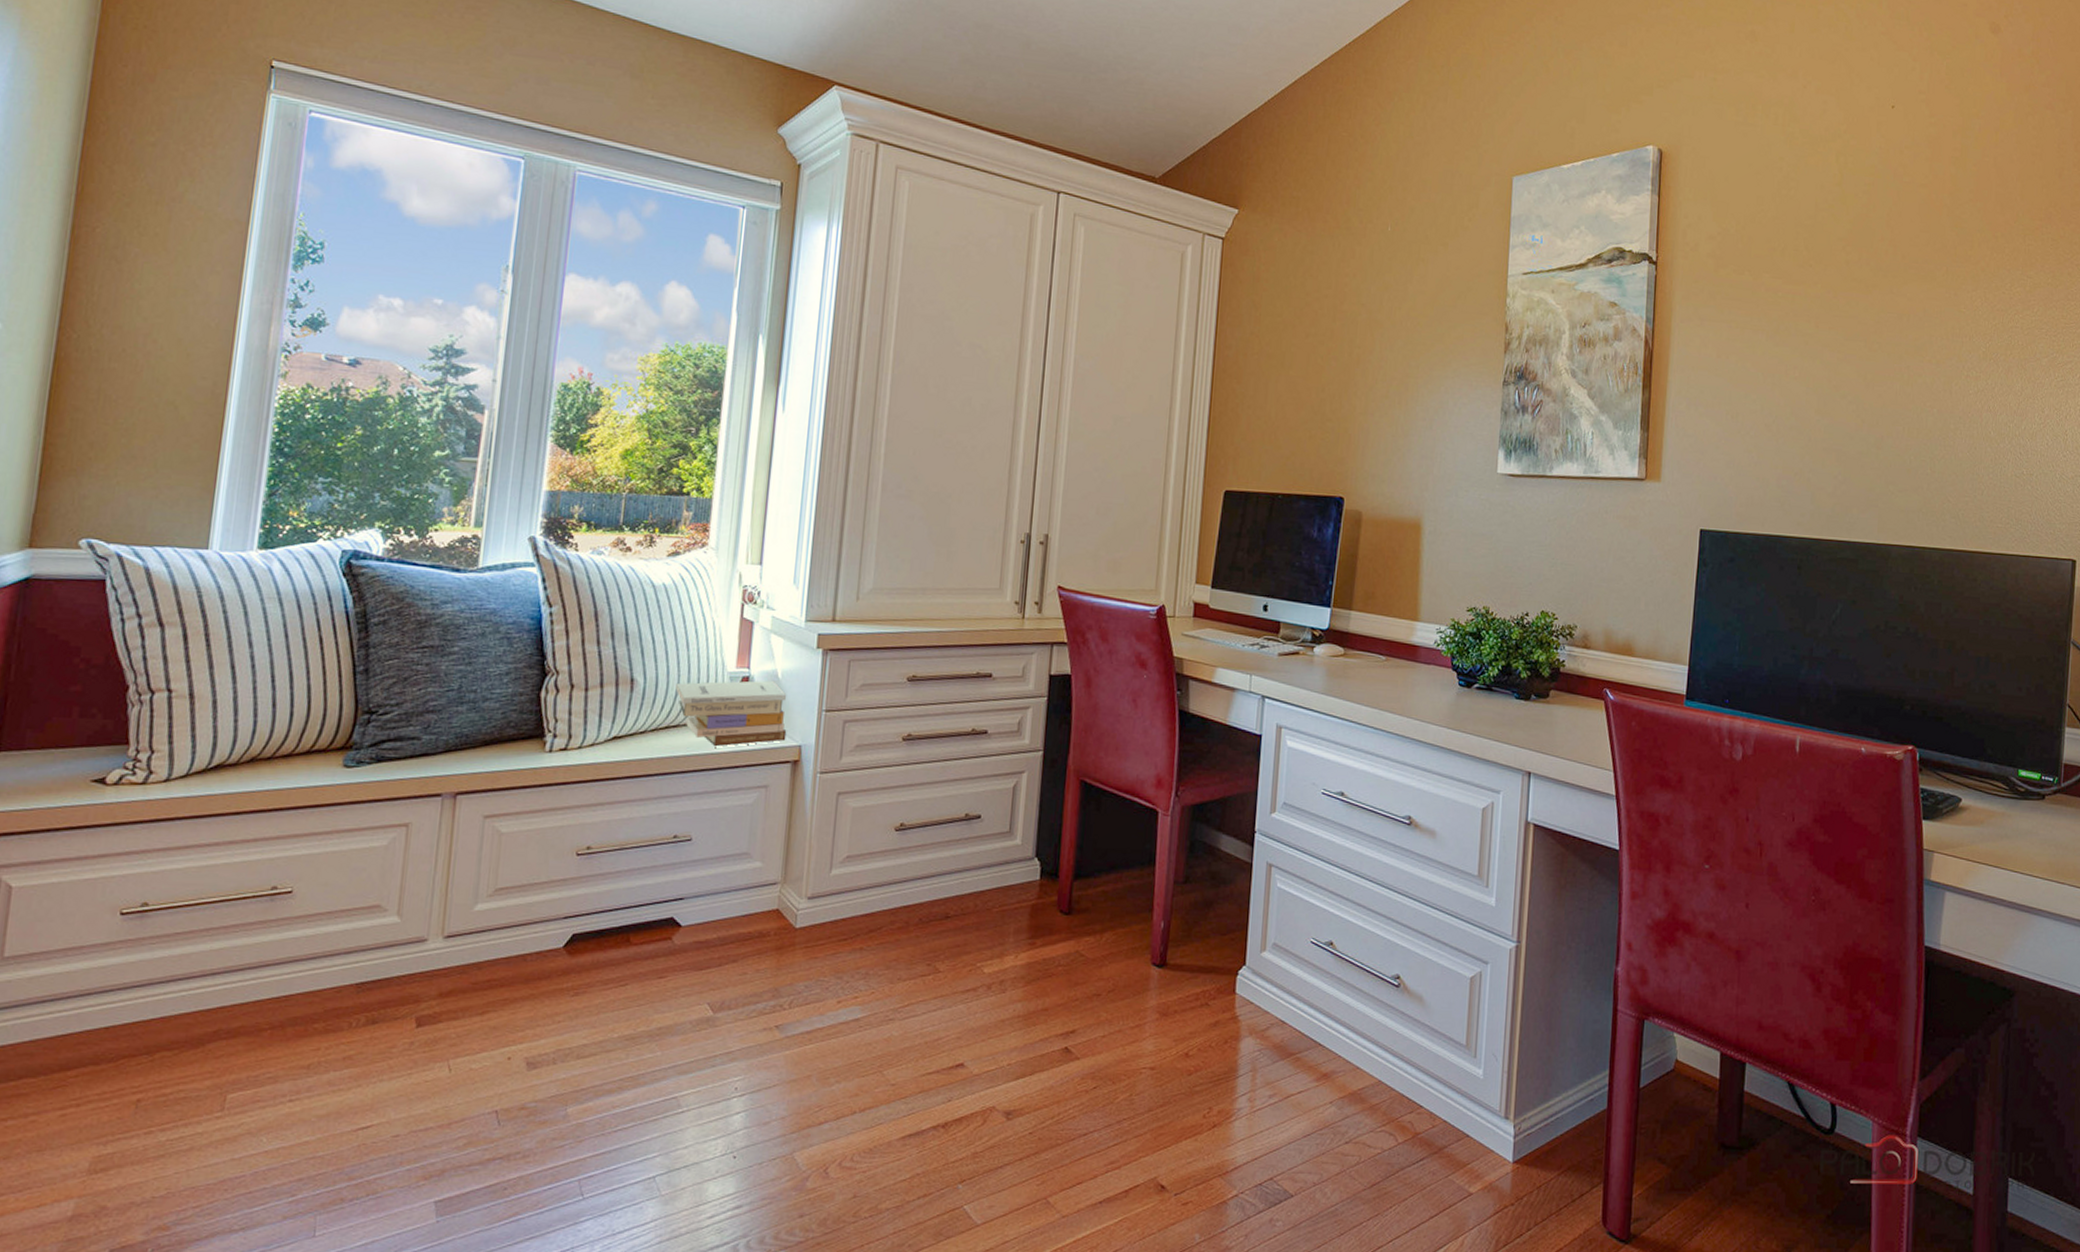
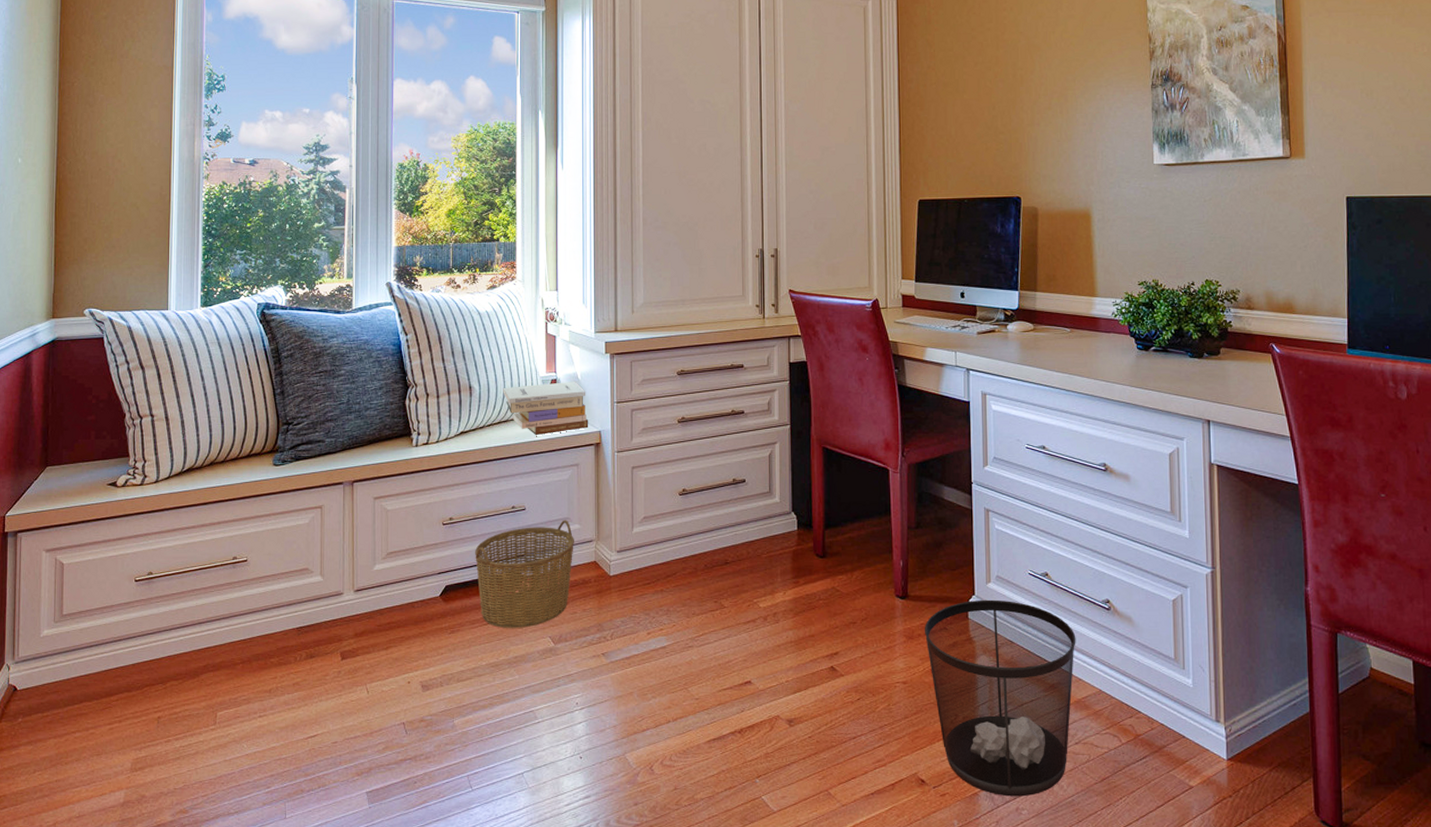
basket: none [616,855,753,992] -> present [475,520,574,629]
waste bin: none [1181,971,1358,1206] -> present [924,599,1076,797]

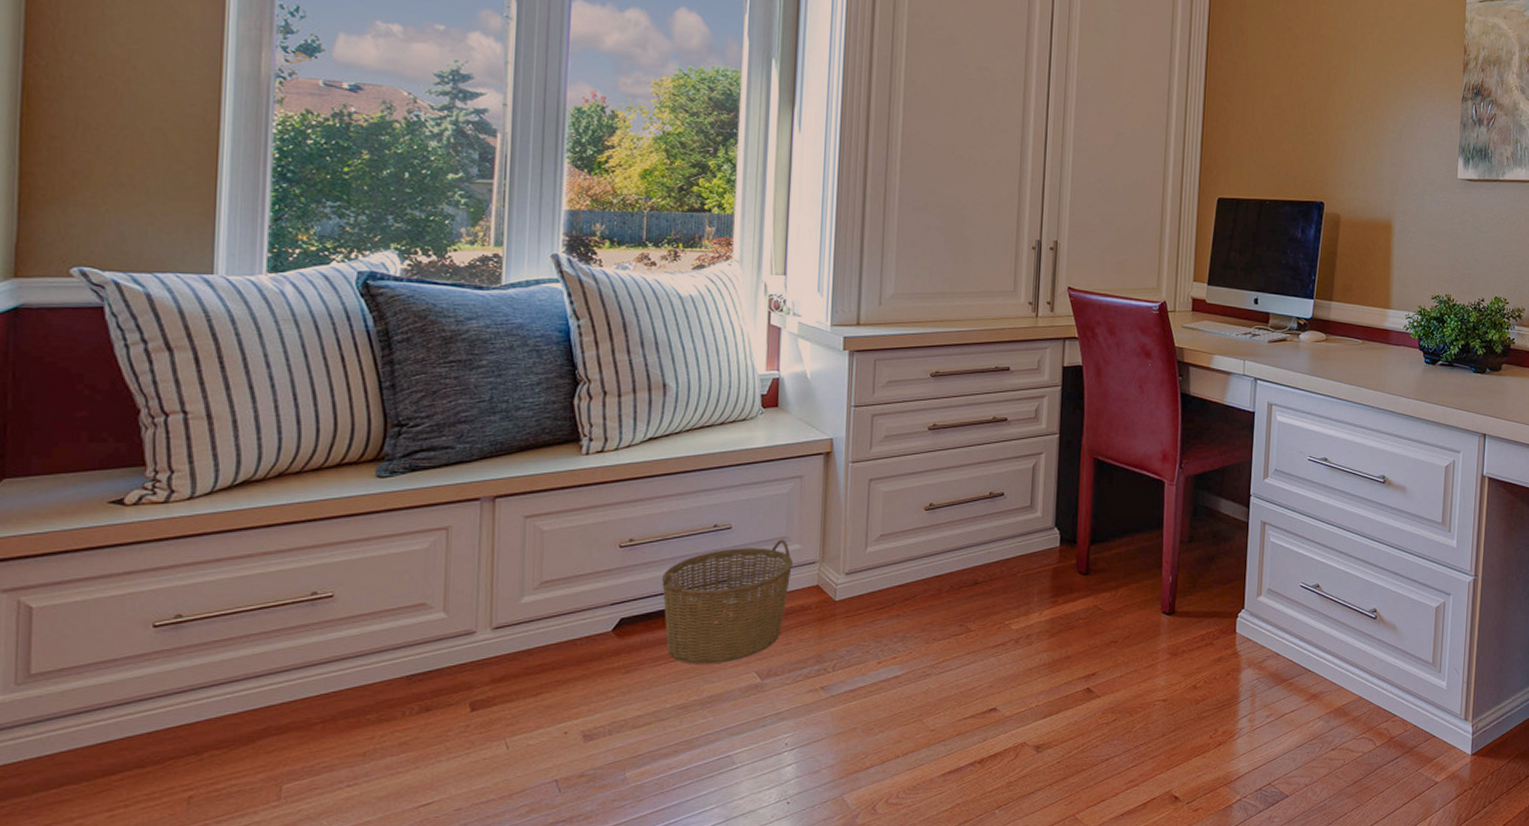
books: present [503,381,589,436] -> none [708,380,818,443]
waste bin: present [924,599,1076,797] -> none [1189,612,1341,806]

